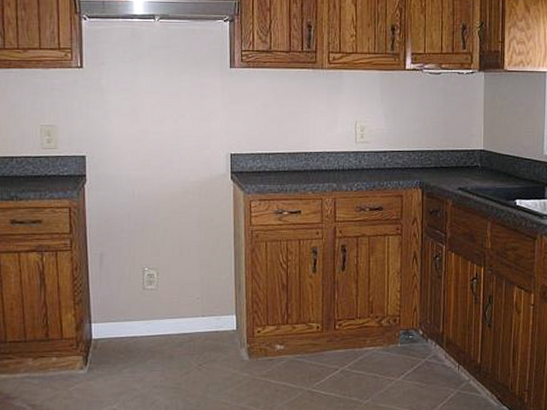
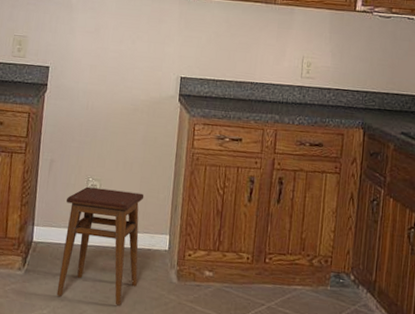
stool: none [123,277,208,390] -> present [56,186,144,306]

